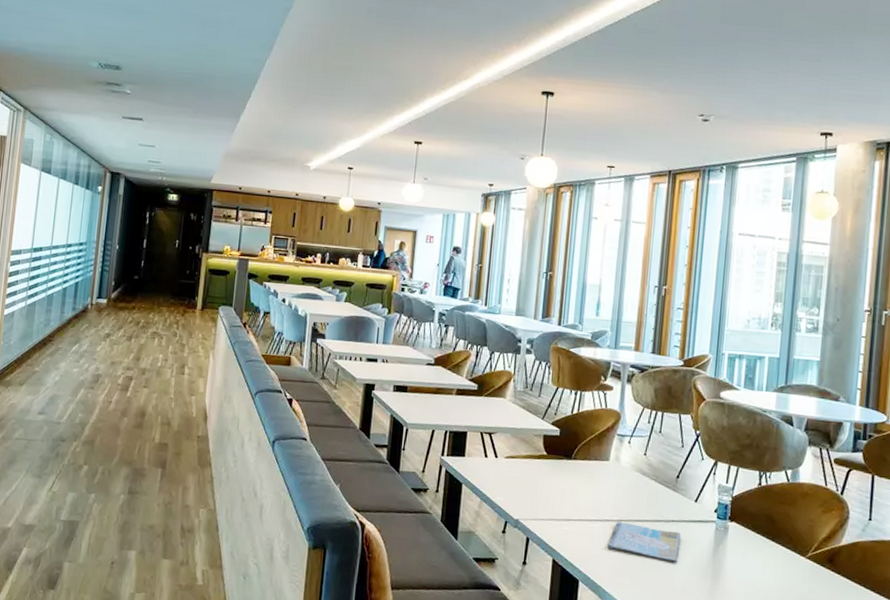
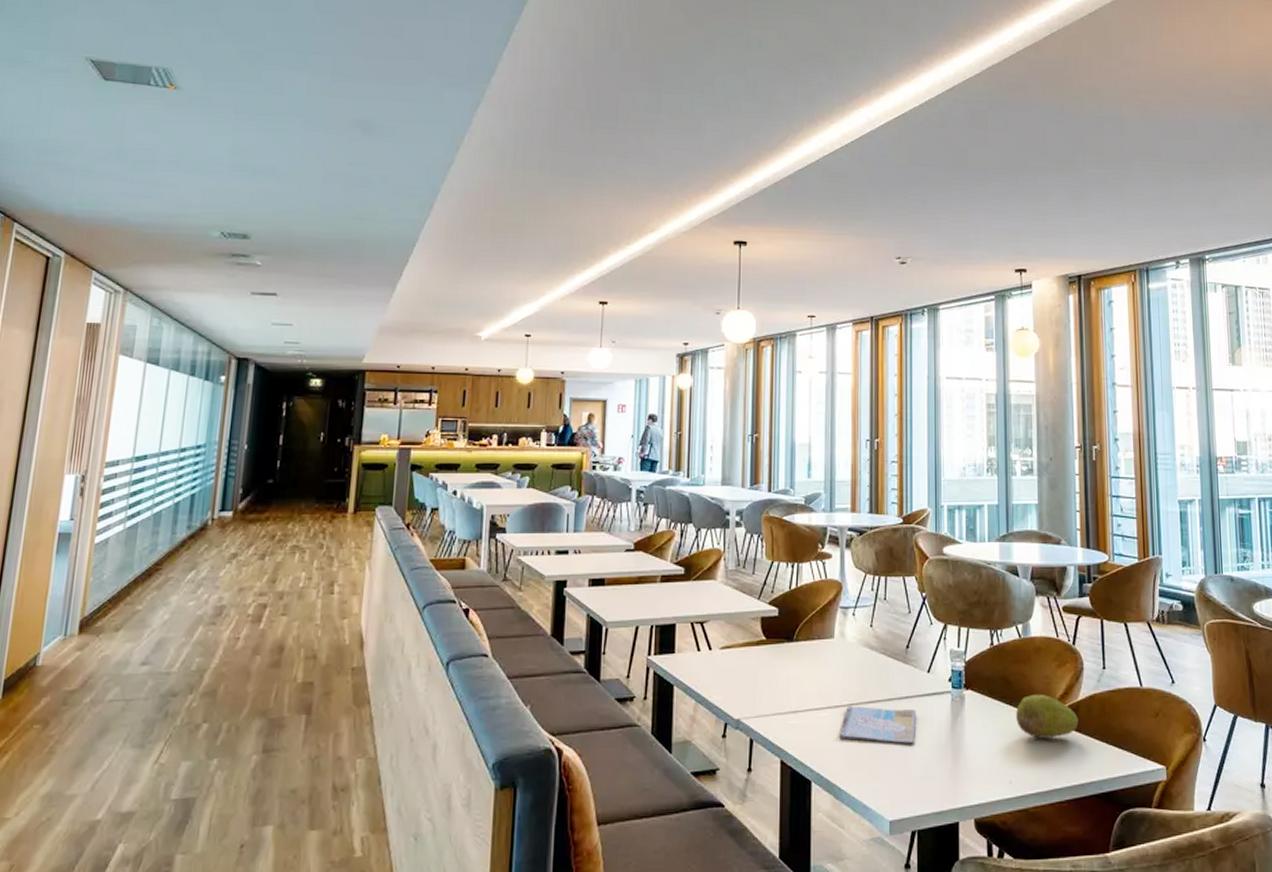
fruit: none [777,534,839,576] -> present [1016,693,1079,739]

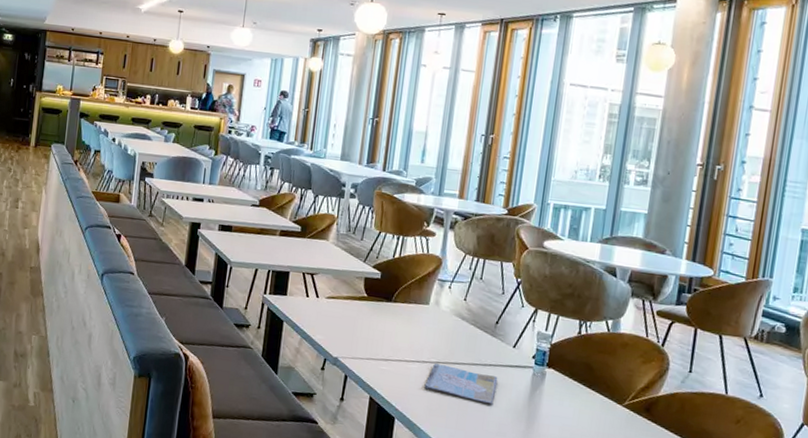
fruit: present [1016,693,1079,739] -> none [593,382,656,423]

